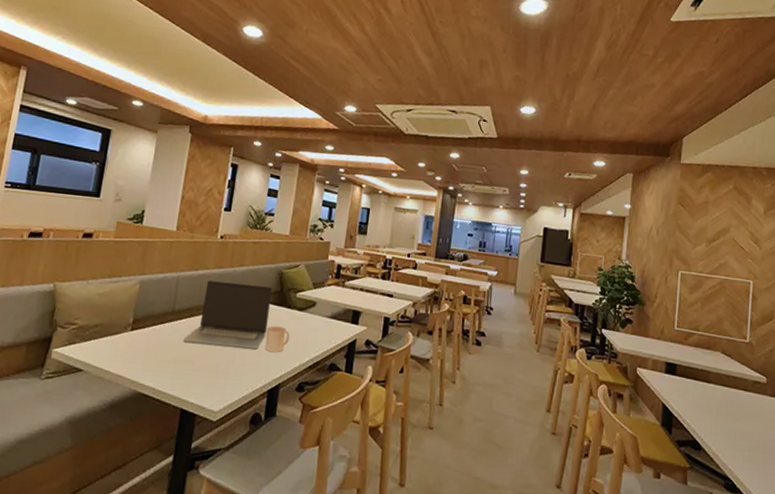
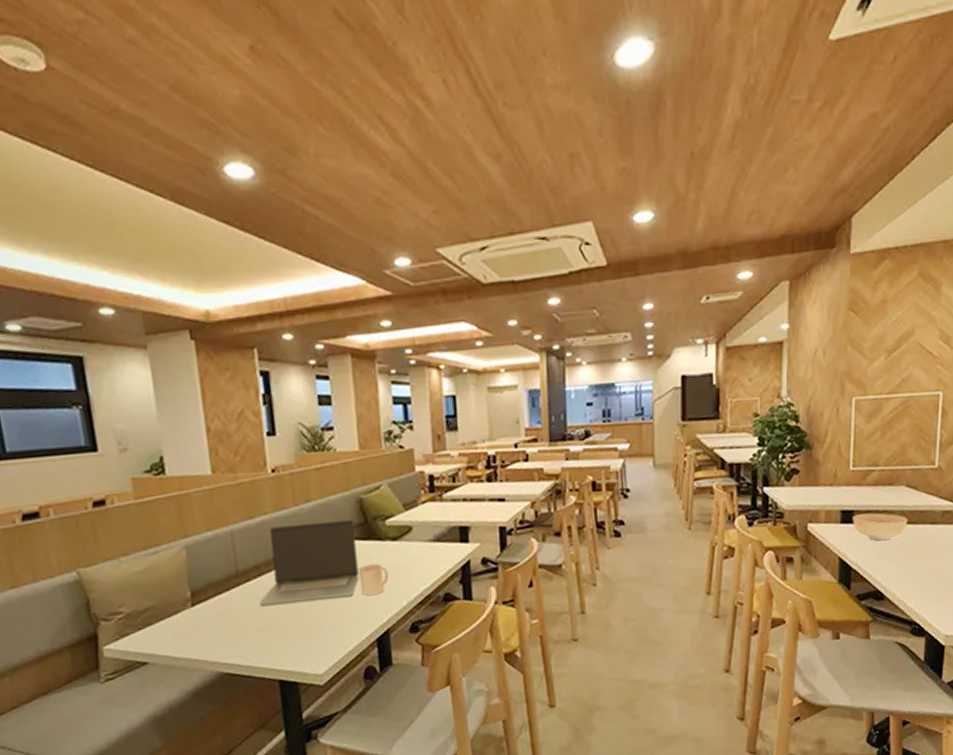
bowl: none [675,368,723,397] -> present [852,513,908,541]

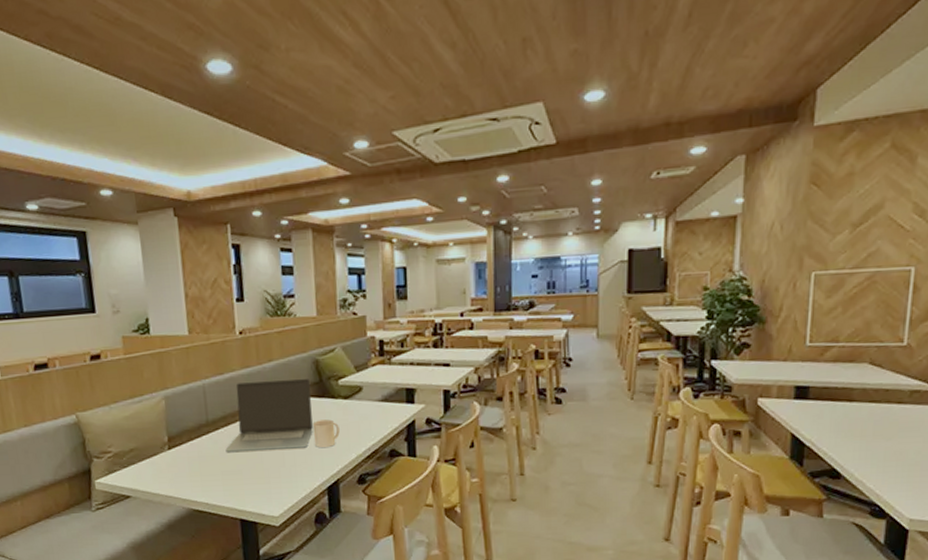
bowl: present [852,513,908,541] -> none [807,390,871,419]

